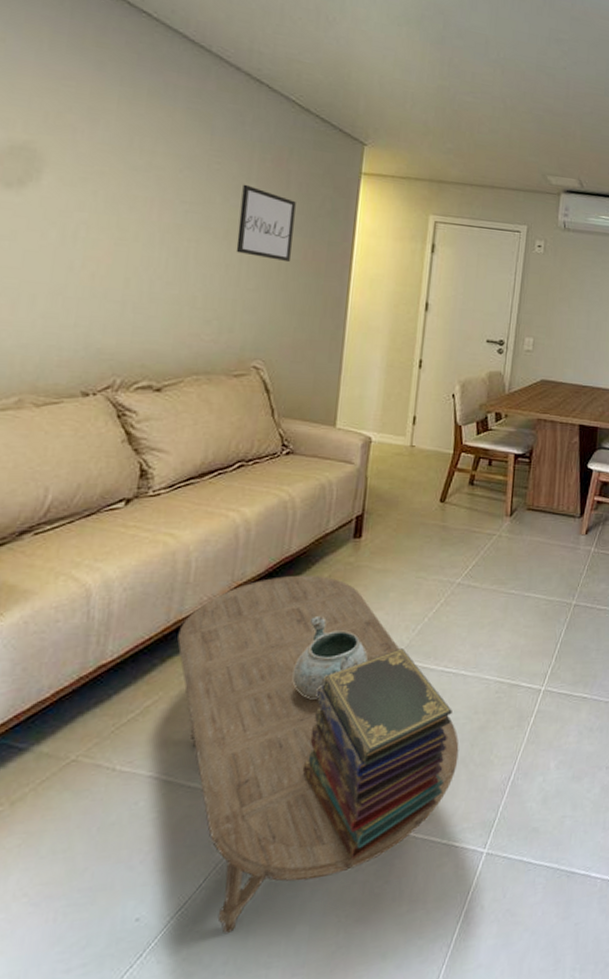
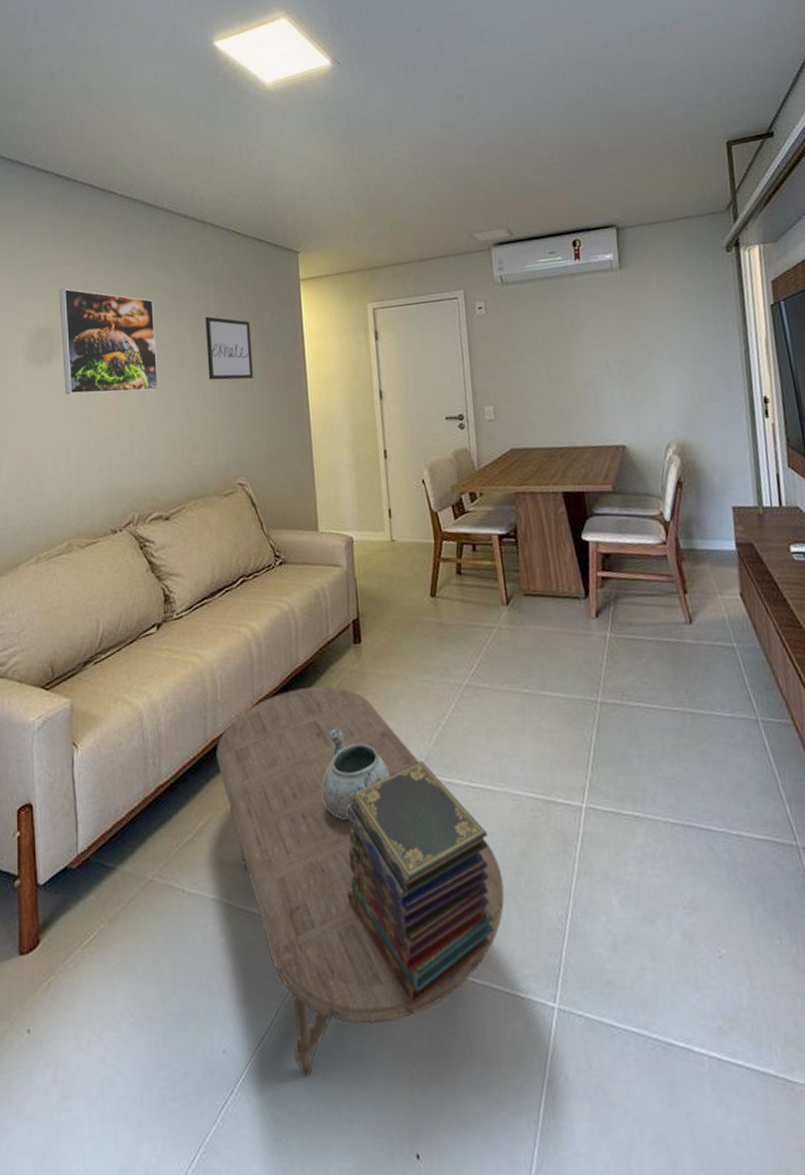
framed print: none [40,104,180,250] -> present [59,288,159,395]

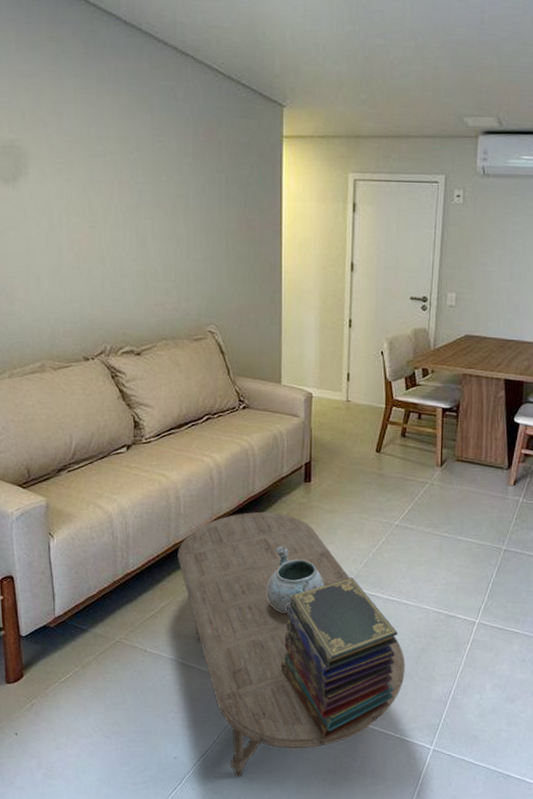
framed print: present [59,288,159,395] -> none [25,103,133,229]
wall art: present [205,316,253,380] -> none [182,160,228,231]

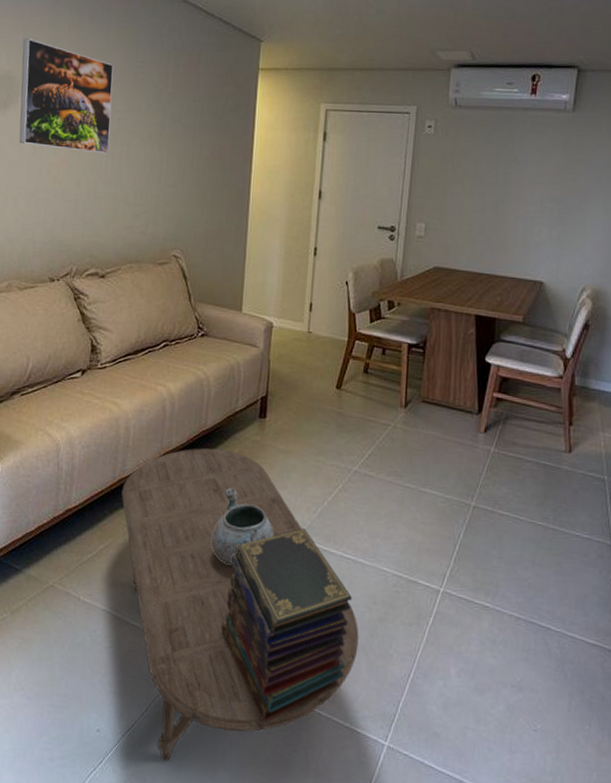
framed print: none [25,103,133,229] -> present [19,38,114,154]

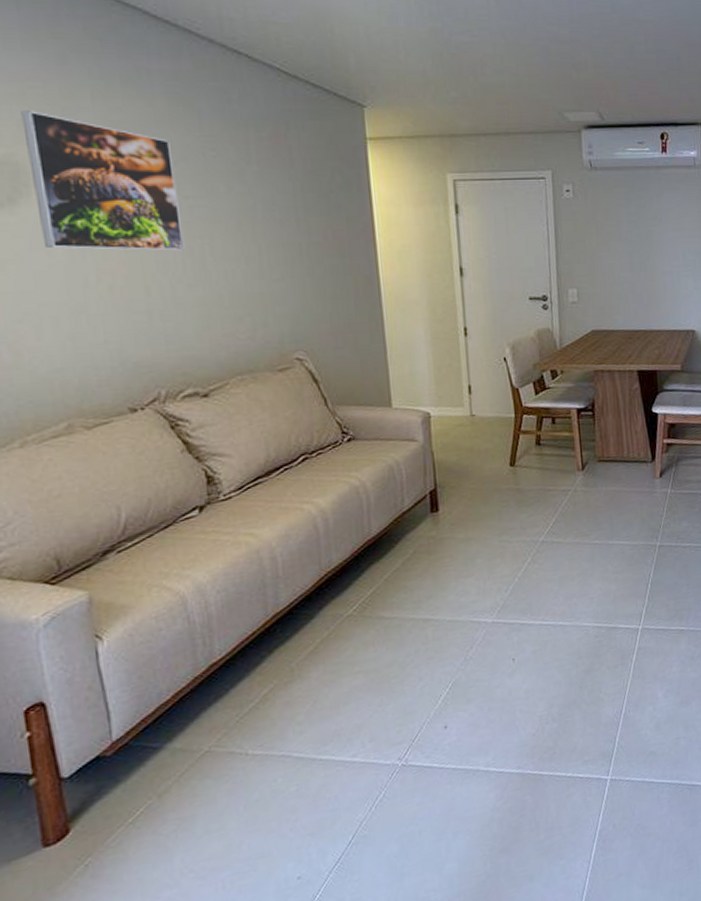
coffee table: present [121,448,359,762] -> none [279,552,570,879]
decorative bowl: present [211,487,274,565] -> none [397,589,467,667]
book stack: present [220,528,352,723] -> none [423,609,560,803]

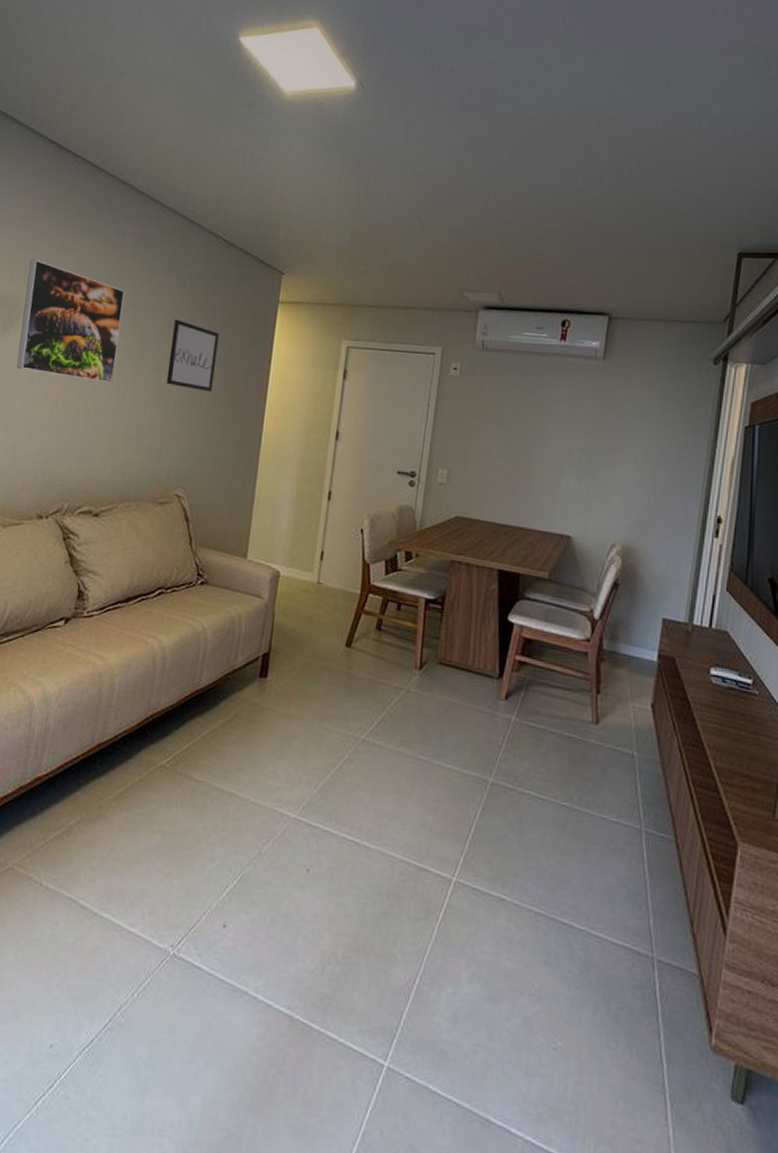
wall art: none [244,168,310,245] -> present [166,319,219,391]

